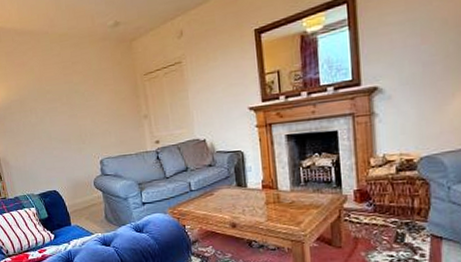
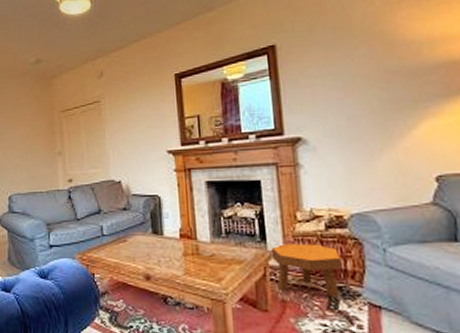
footstool: none [345,186,410,232] -> present [271,244,342,298]

